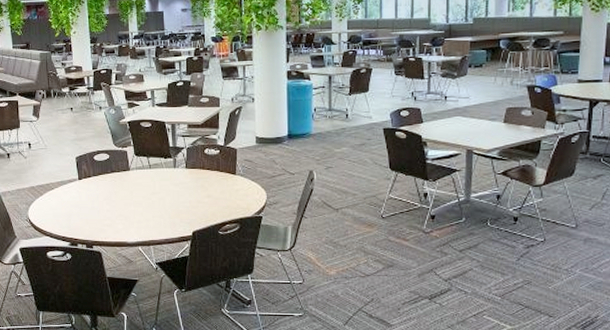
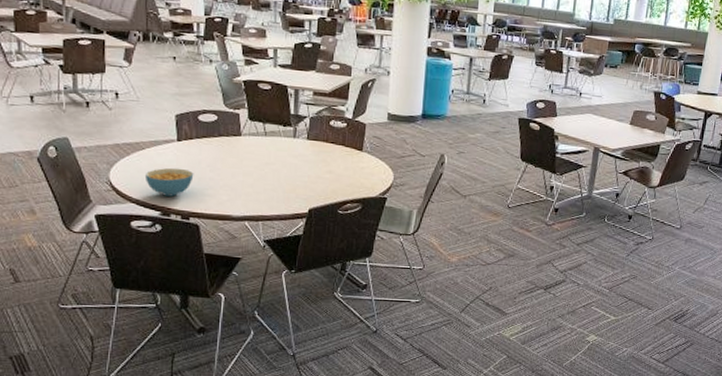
cereal bowl: none [55,203,94,228] -> present [144,167,194,197]

